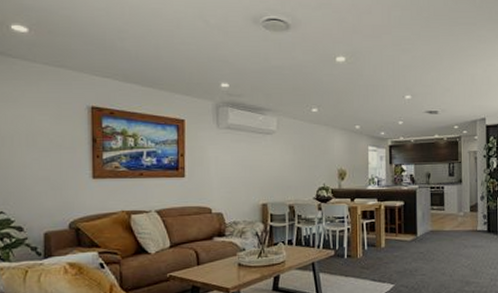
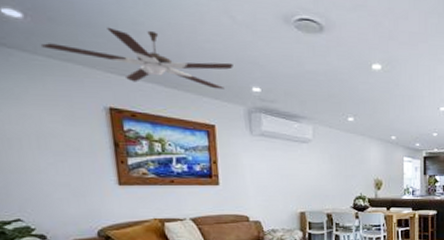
ceiling fan: none [39,36,205,86] -> present [40,27,233,90]

